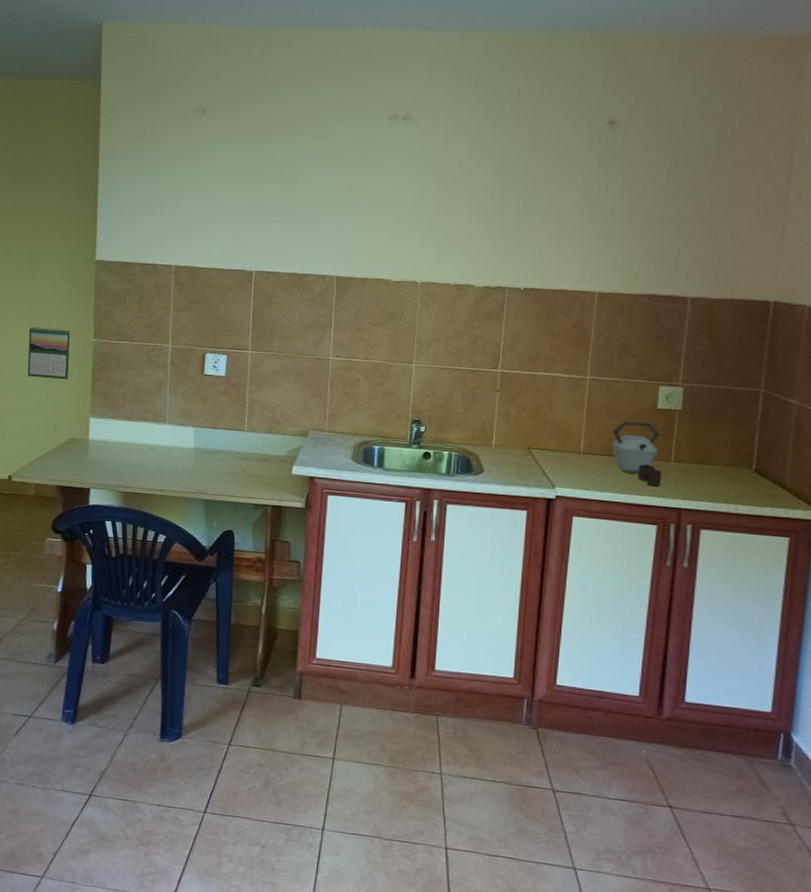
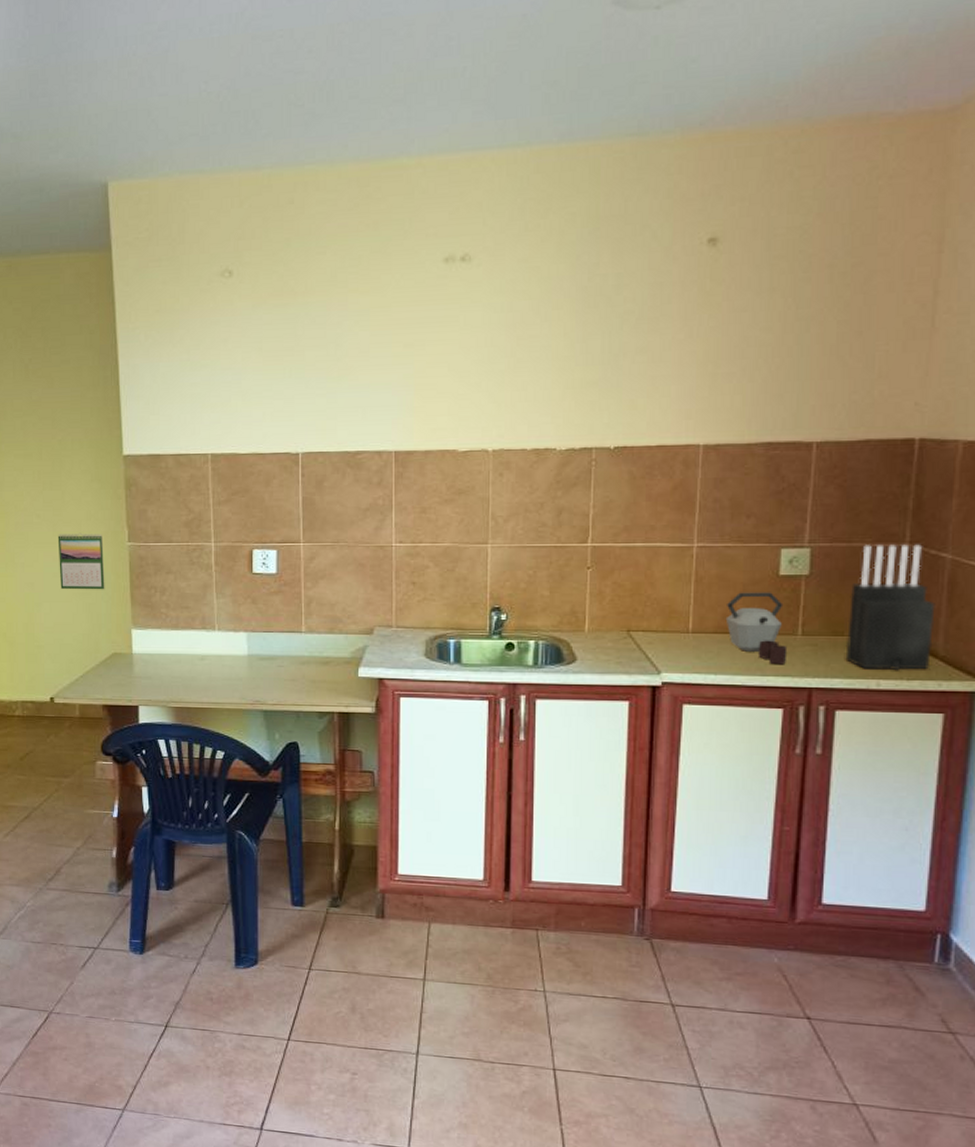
knife block: none [710,388,784,498] -> present [845,544,935,671]

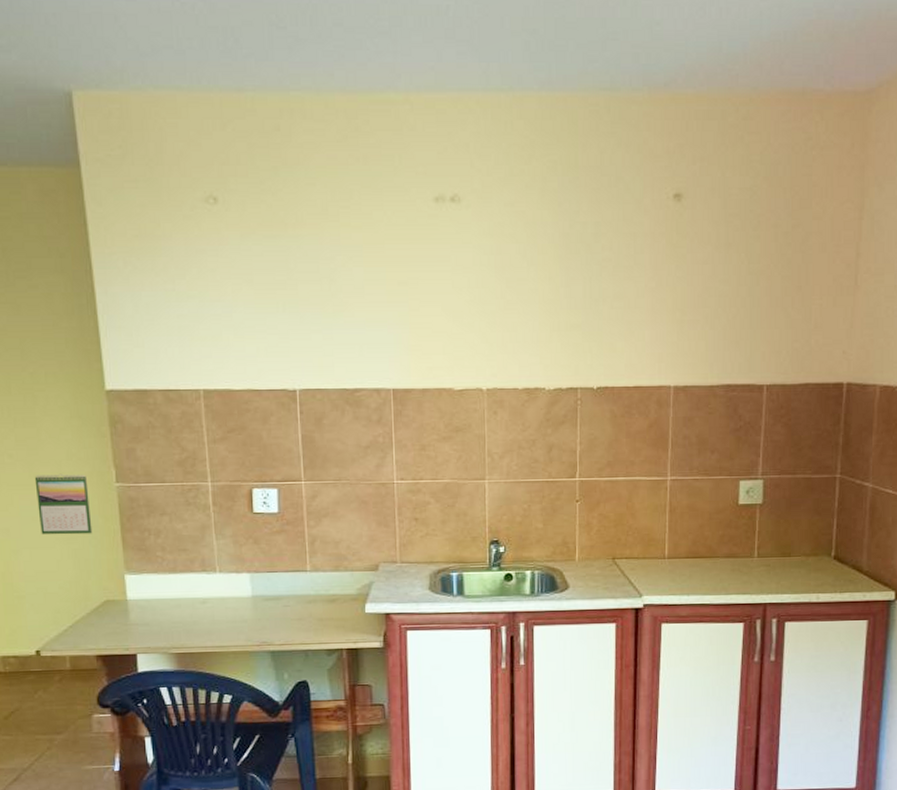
kettle: present [725,592,788,665] -> none [695,520,746,584]
knife block: present [845,544,935,671] -> none [792,475,860,586]

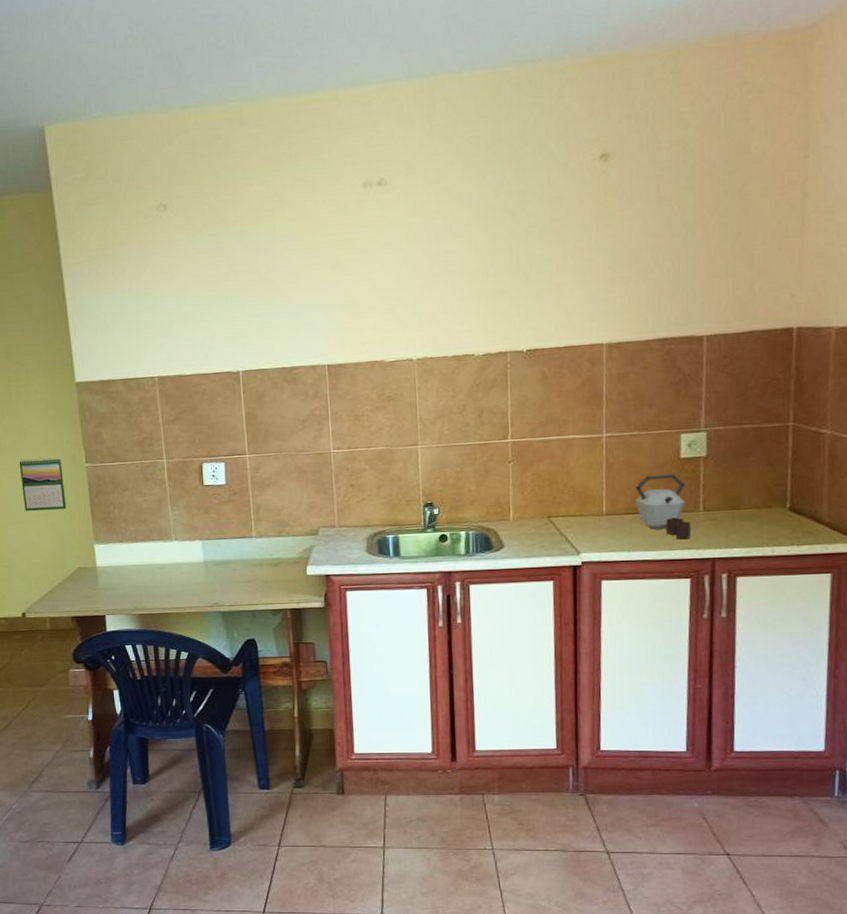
kettle: none [695,520,746,584] -> present [635,474,692,539]

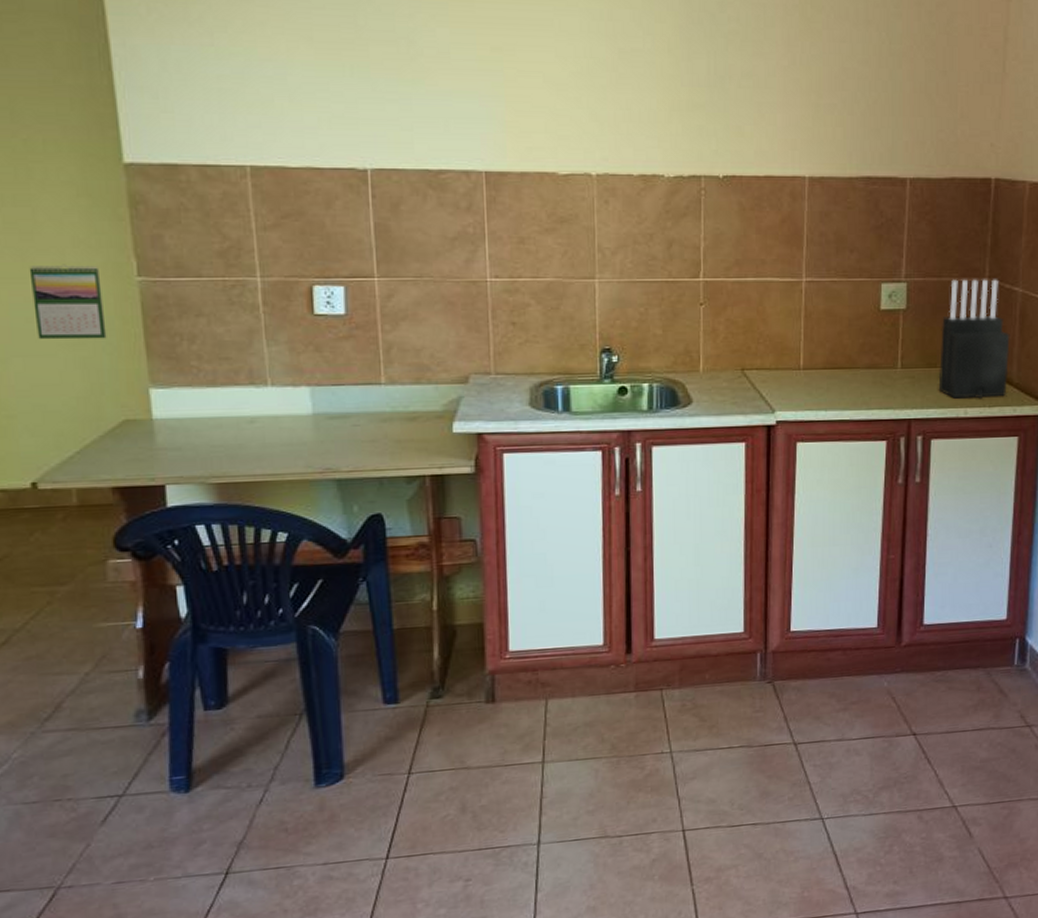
kettle: present [635,474,692,539] -> none [833,327,889,398]
knife block: none [742,423,819,538] -> present [938,279,1010,399]

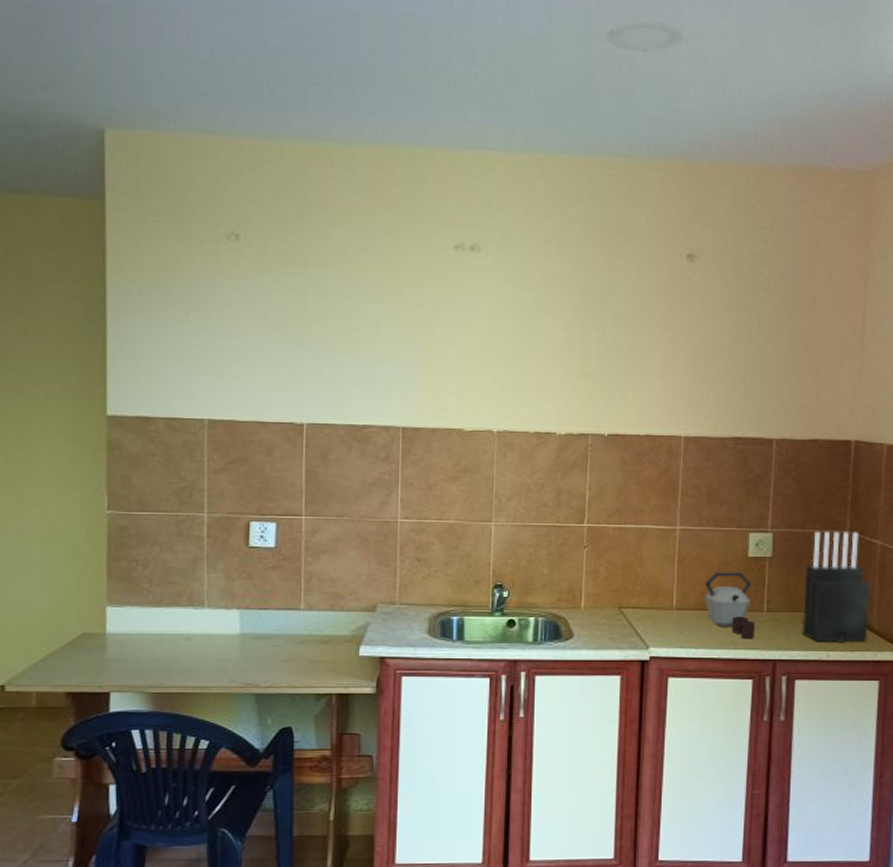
calendar: present [29,264,107,340] -> none [21,498,78,563]
kettle: none [833,327,889,398] -> present [704,572,756,639]

